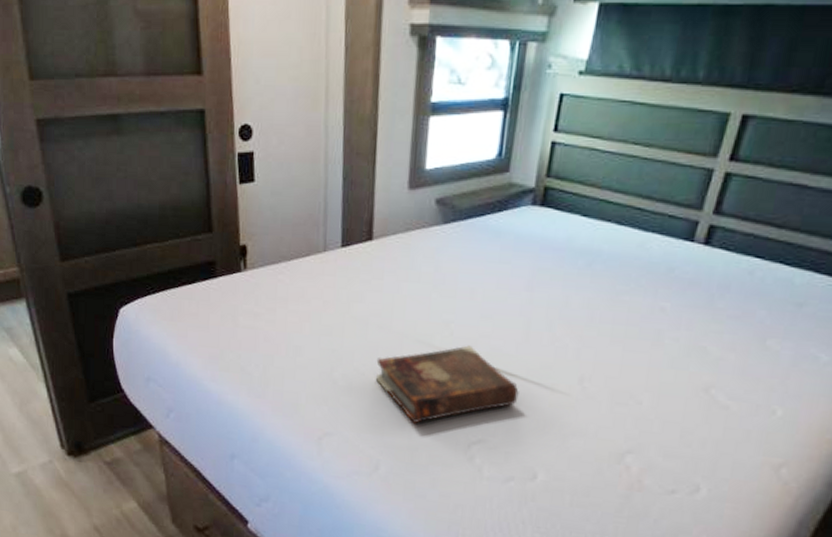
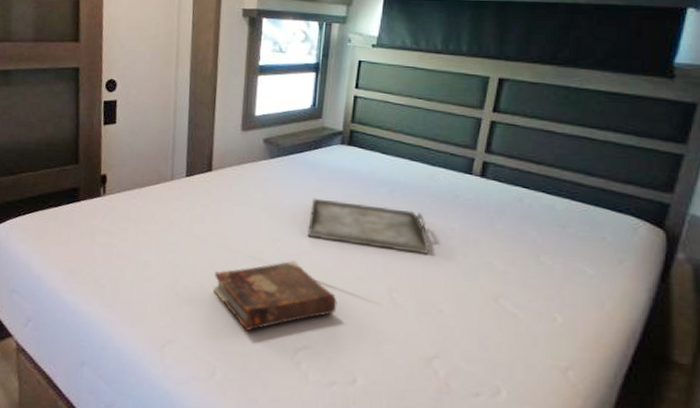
serving tray: none [487,272,634,339] -> present [307,198,430,255]

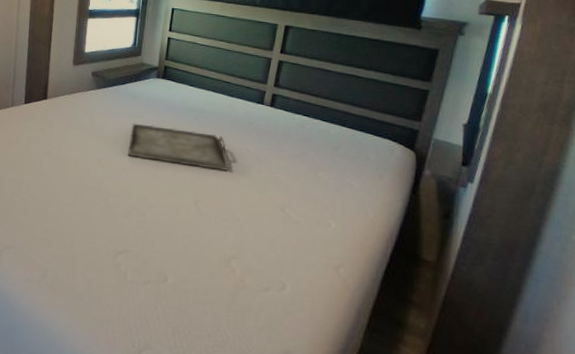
book: present [213,260,337,332] -> none [46,176,152,238]

